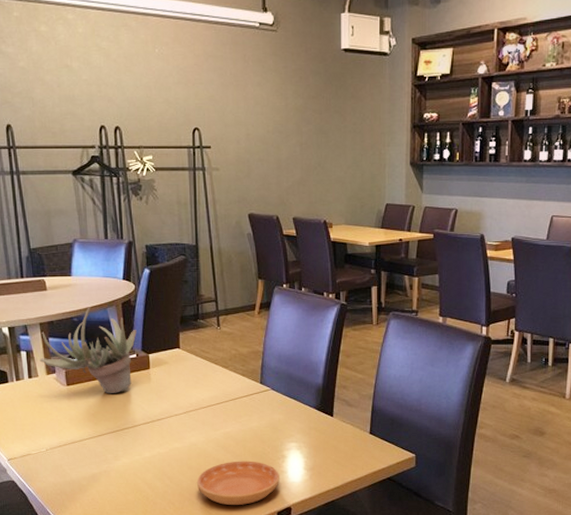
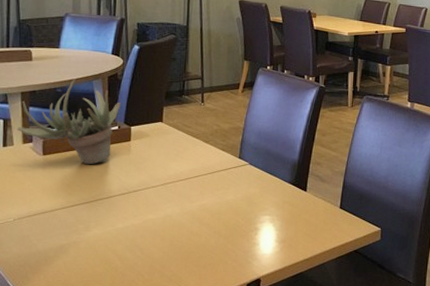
saucer: present [196,461,280,505] -> none [168,233,251,277]

